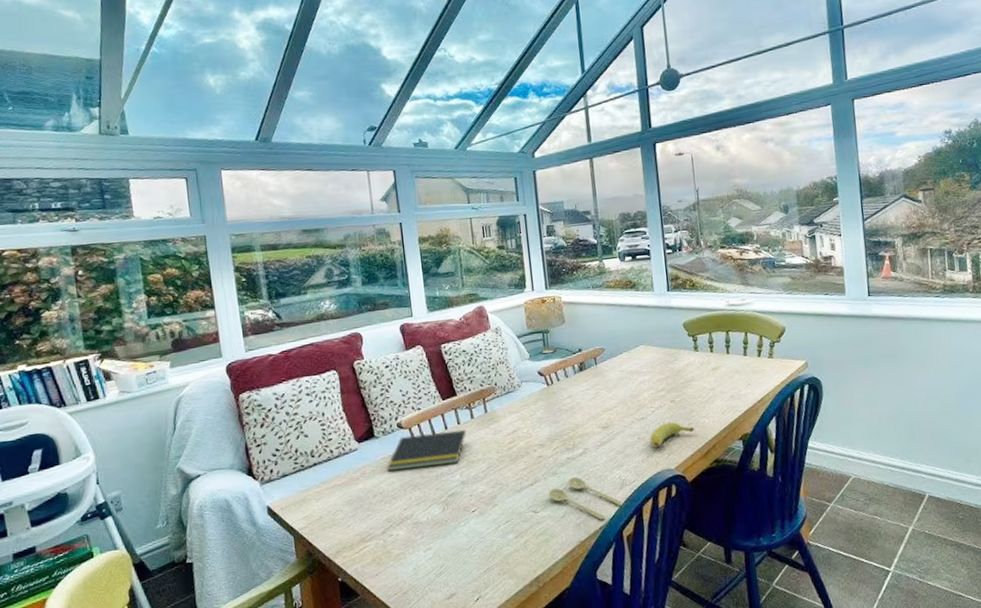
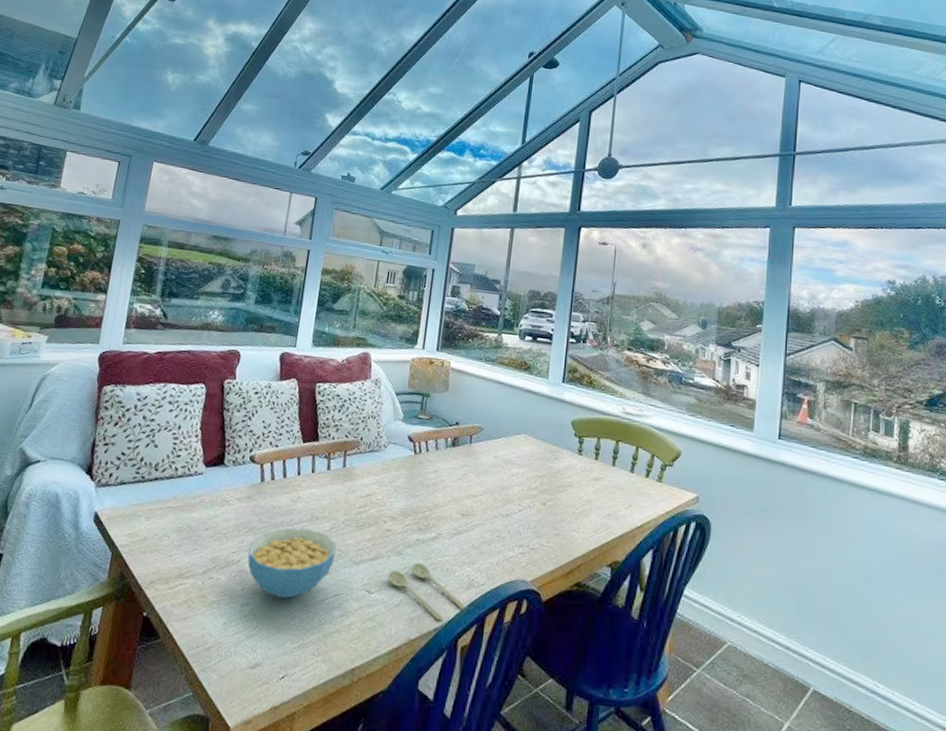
notepad: present [387,429,466,472] -> none [227,471,318,515]
cereal bowl: none [418,472,498,537] -> present [247,528,336,599]
banana: present [649,422,694,448] -> none [509,526,561,552]

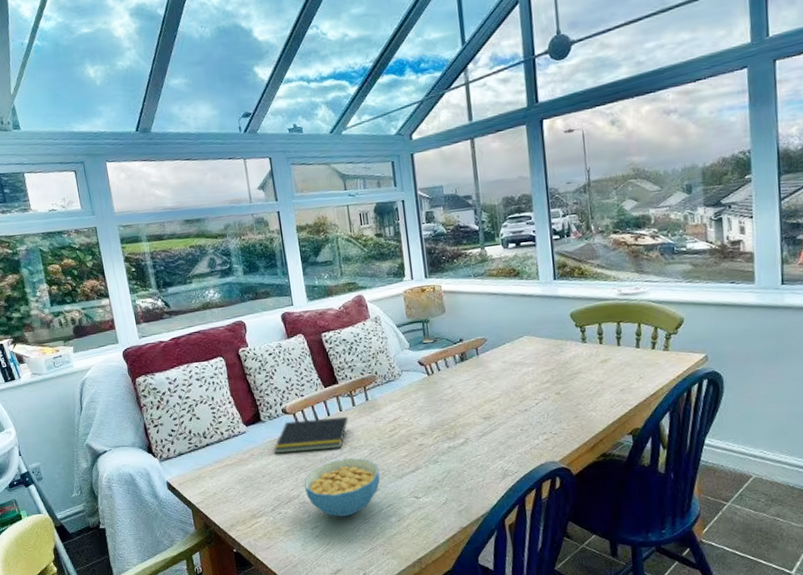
notepad: none [227,471,318,515] -> present [273,416,348,454]
spoon: present [387,562,468,621] -> none [430,465,507,508]

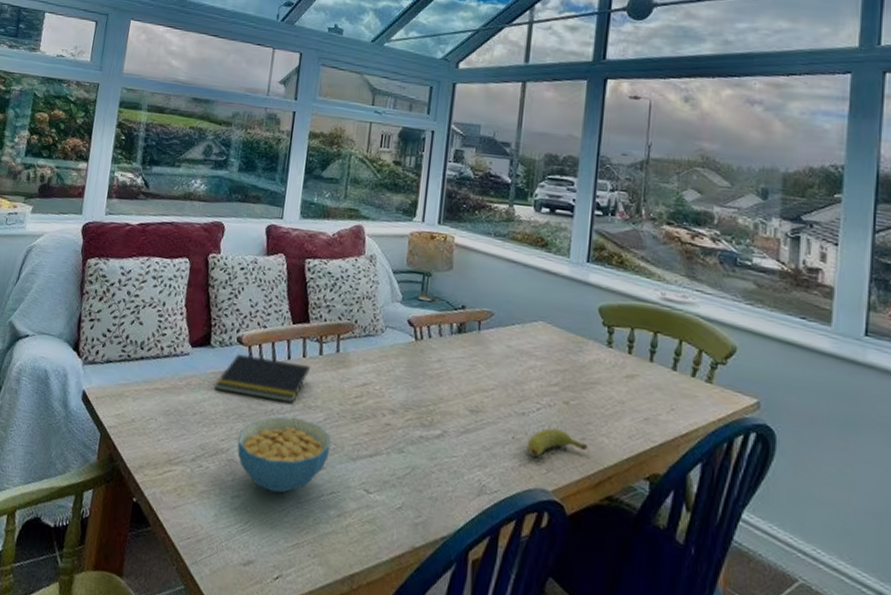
banana: none [533,414,580,440] -> present [526,428,587,457]

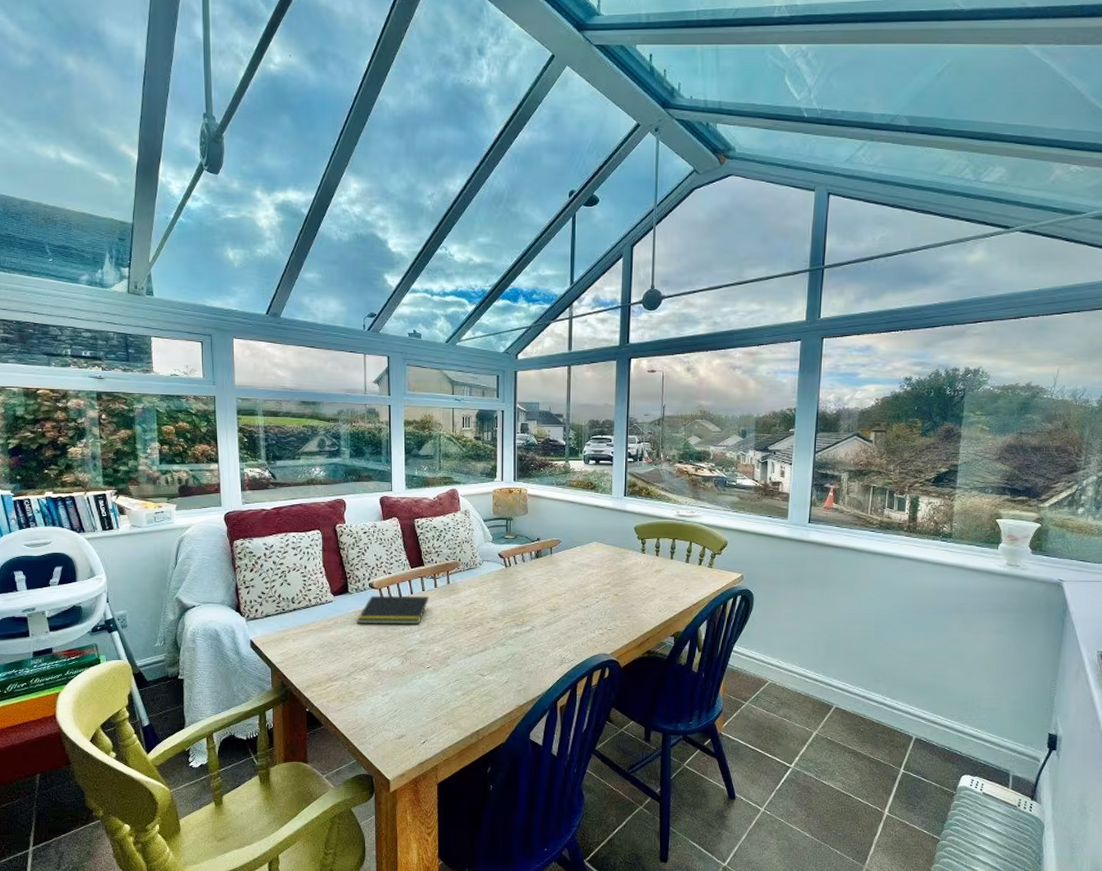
cereal bowl: present [237,416,331,494] -> none [381,634,451,687]
banana: present [526,428,587,457] -> none [591,613,632,633]

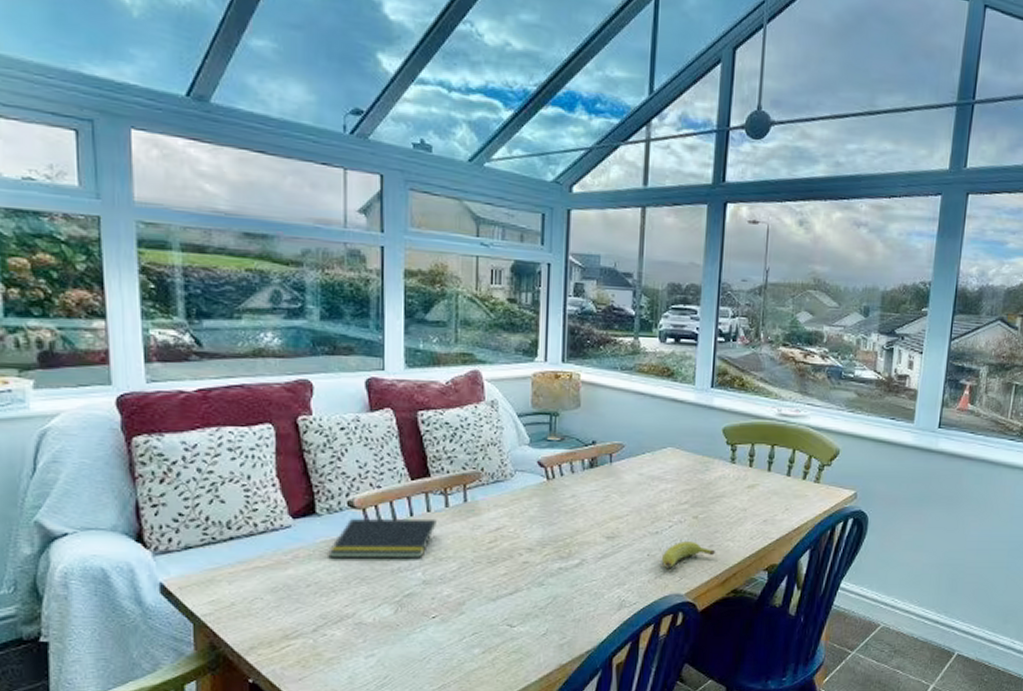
banana: none [591,613,632,633] -> present [661,541,715,568]

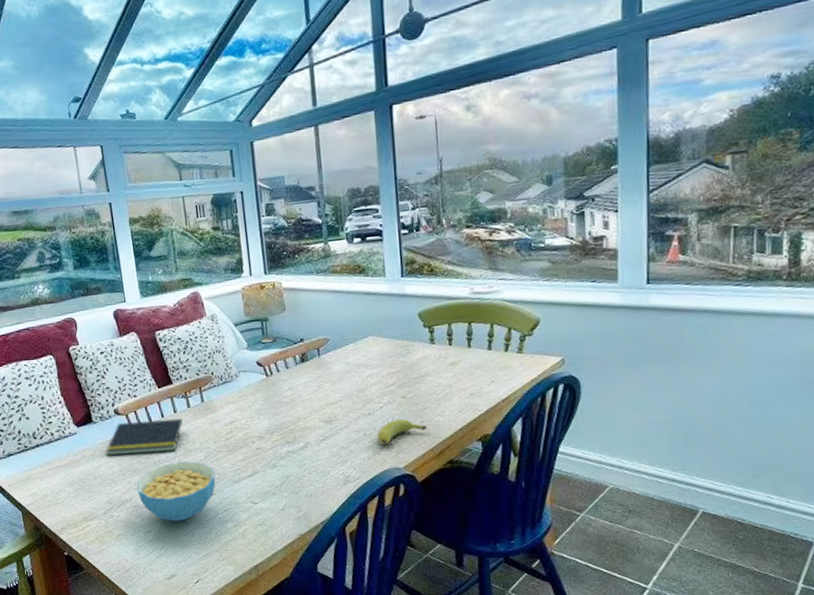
cereal bowl: none [364,571,468,644] -> present [137,461,216,522]

